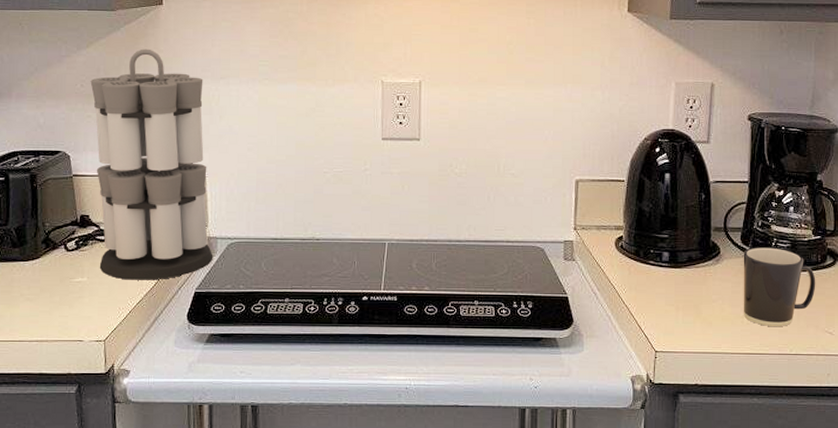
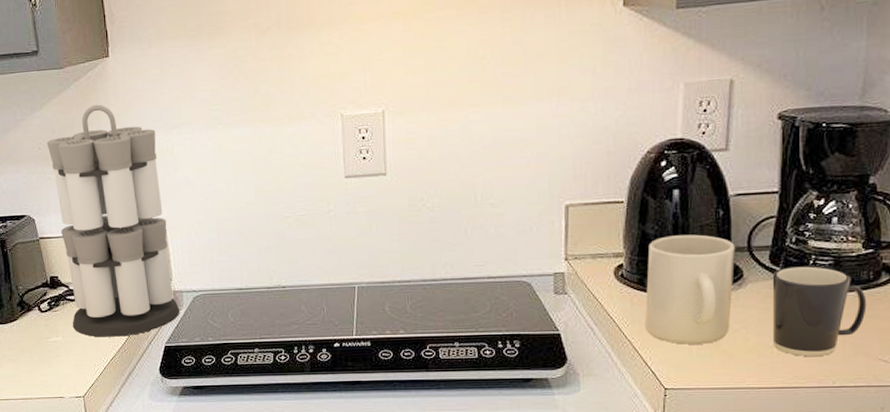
cup: none [640,213,715,312] -> present [645,234,736,345]

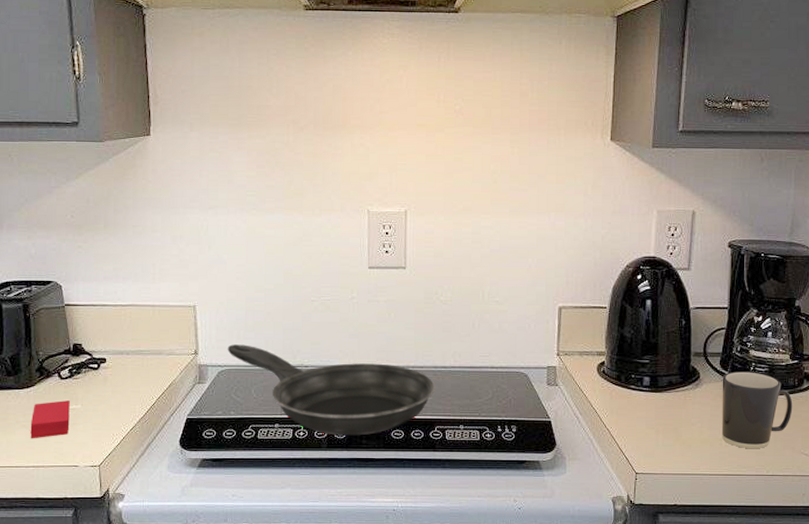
sponge: none [16,333,53,372] -> present [30,400,70,439]
spice rack: present [46,104,180,337] -> none [80,179,204,407]
frying pan: none [201,268,425,359] -> present [227,344,435,436]
cup: present [645,234,736,345] -> none [621,339,695,435]

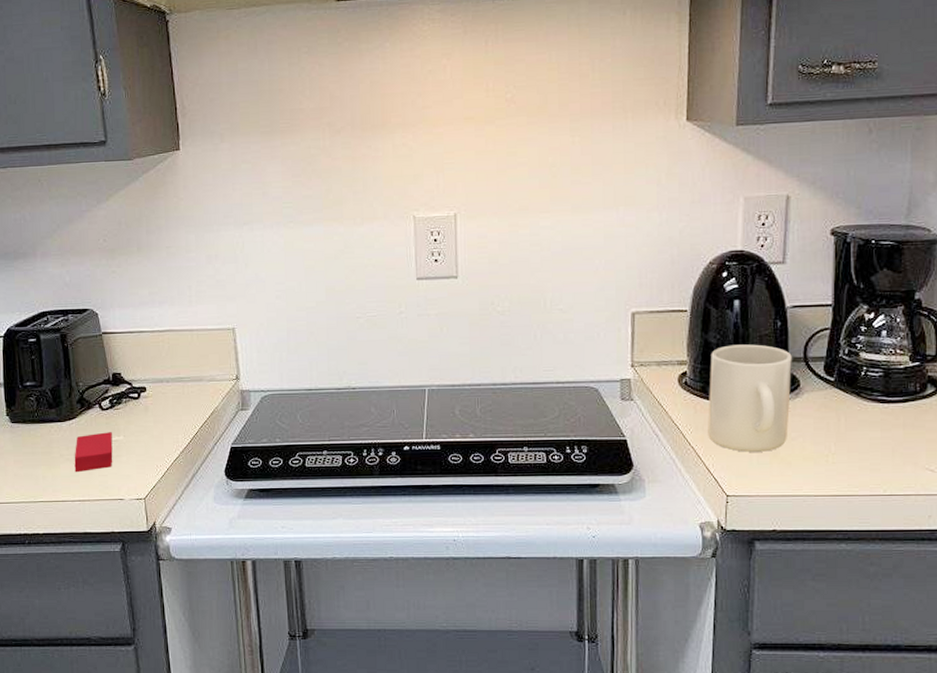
frying pan: present [227,344,435,436] -> none [269,367,494,462]
cup: none [621,339,695,435] -> present [708,344,793,452]
mug: present [721,371,793,449] -> none [827,377,914,466]

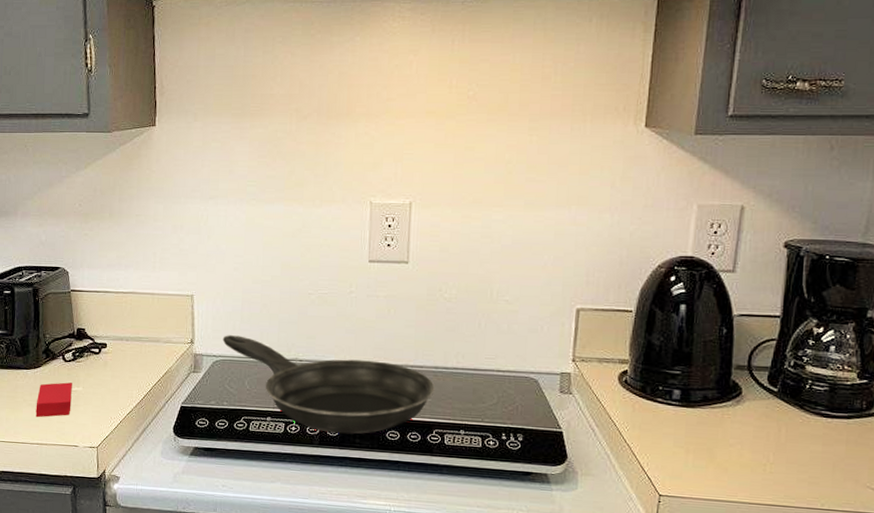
frying pan: none [269,367,494,462] -> present [222,335,435,435]
cup: present [708,344,793,452] -> none [644,348,737,456]

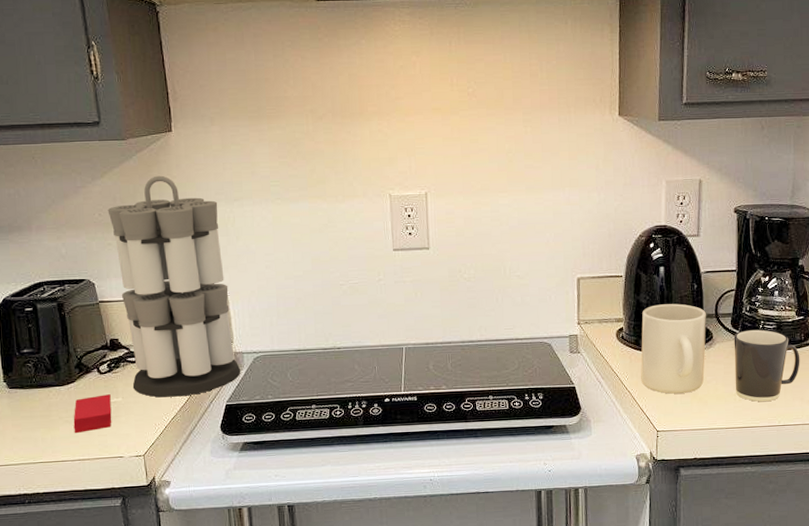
spice rack: none [87,169,199,393] -> present [107,175,241,398]
frying pan: present [222,335,435,435] -> none [261,330,463,413]
cup: none [644,348,737,456] -> present [641,303,707,394]
mug: none [766,389,859,479] -> present [734,329,800,402]

